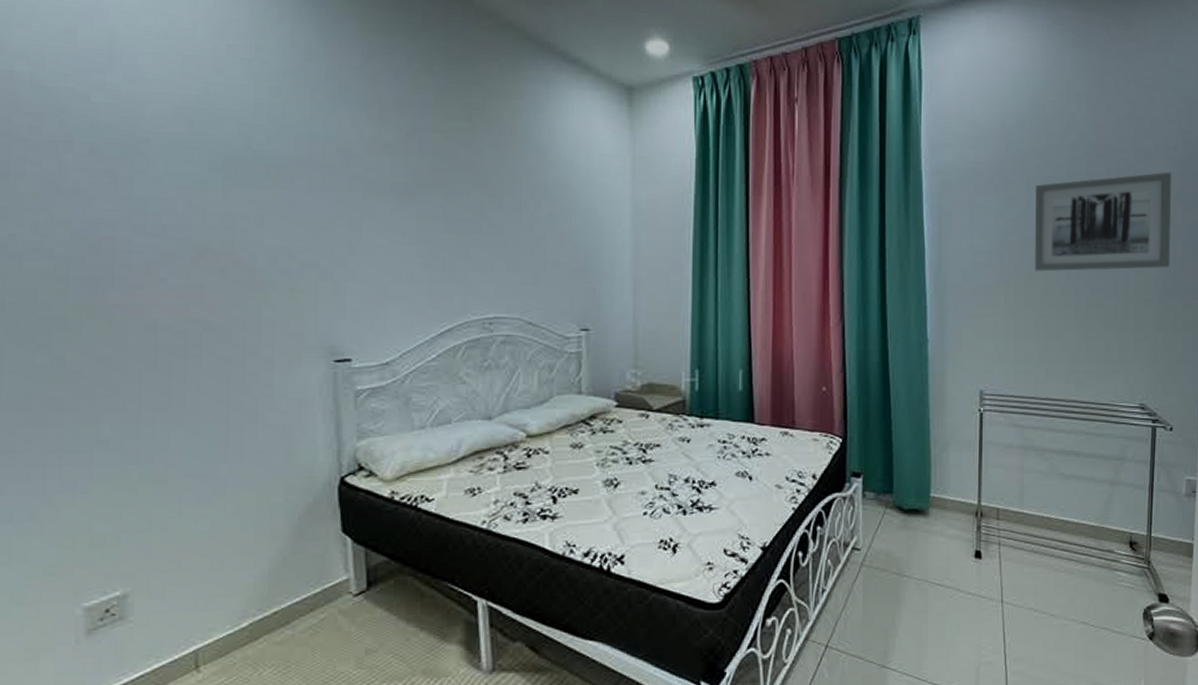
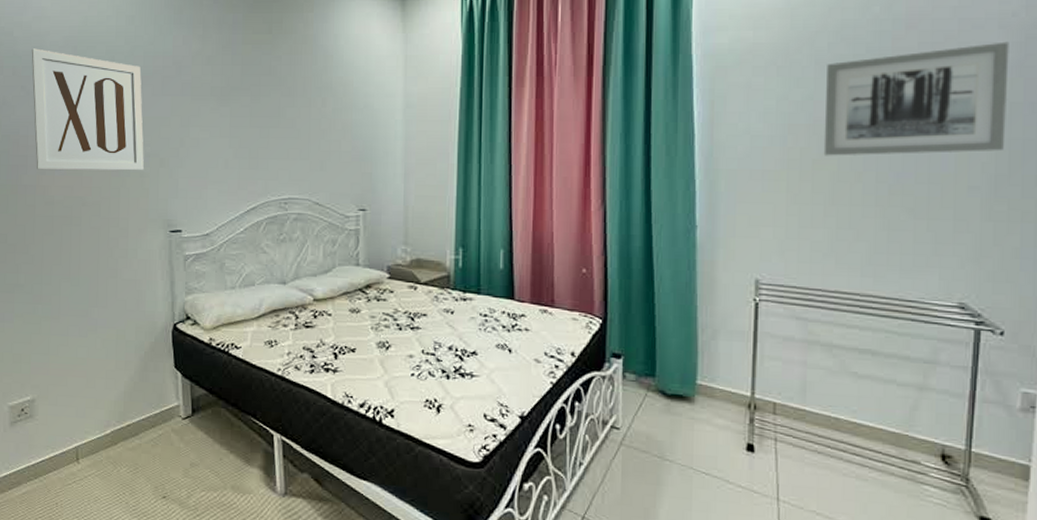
wall art: none [120,120,297,285] -> present [31,48,144,171]

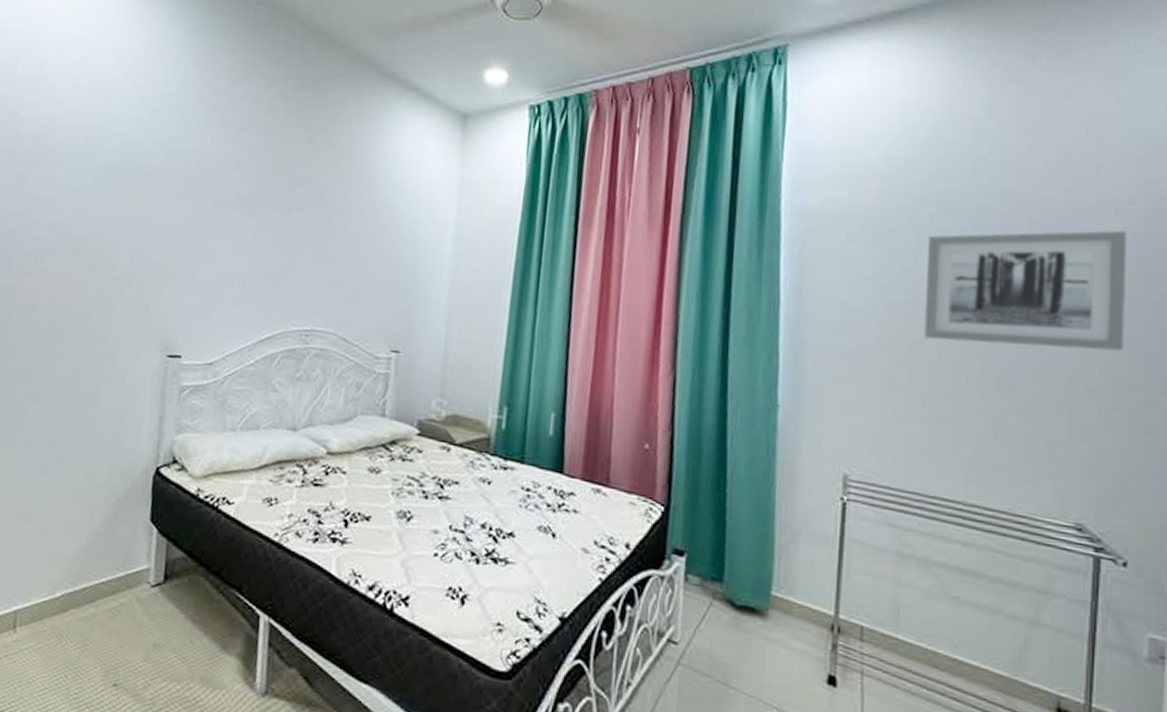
wall art: present [31,48,144,171] -> none [21,132,159,283]

